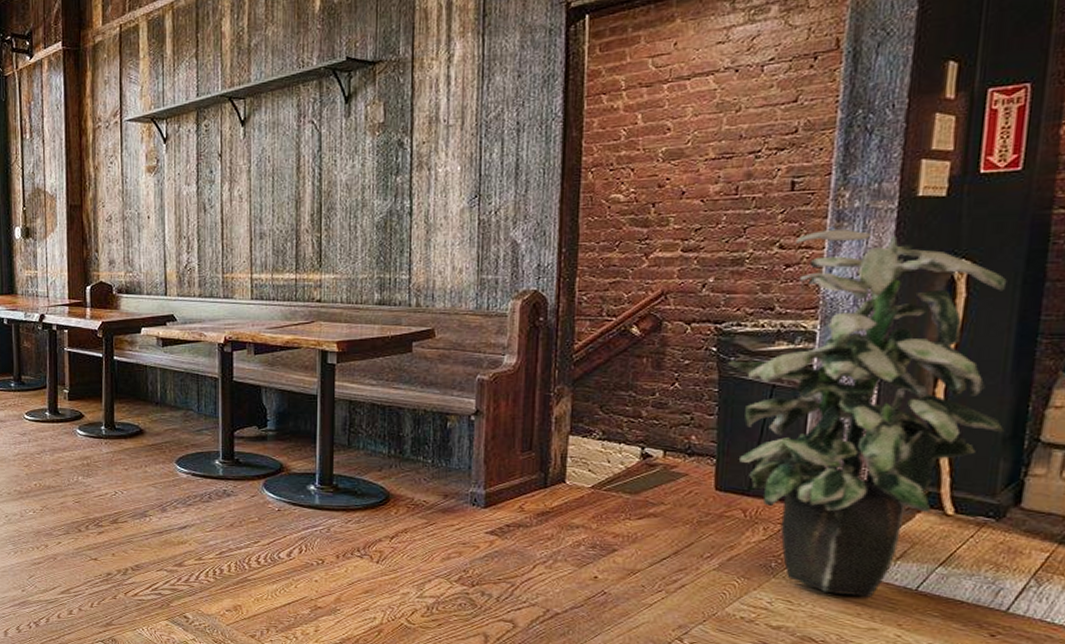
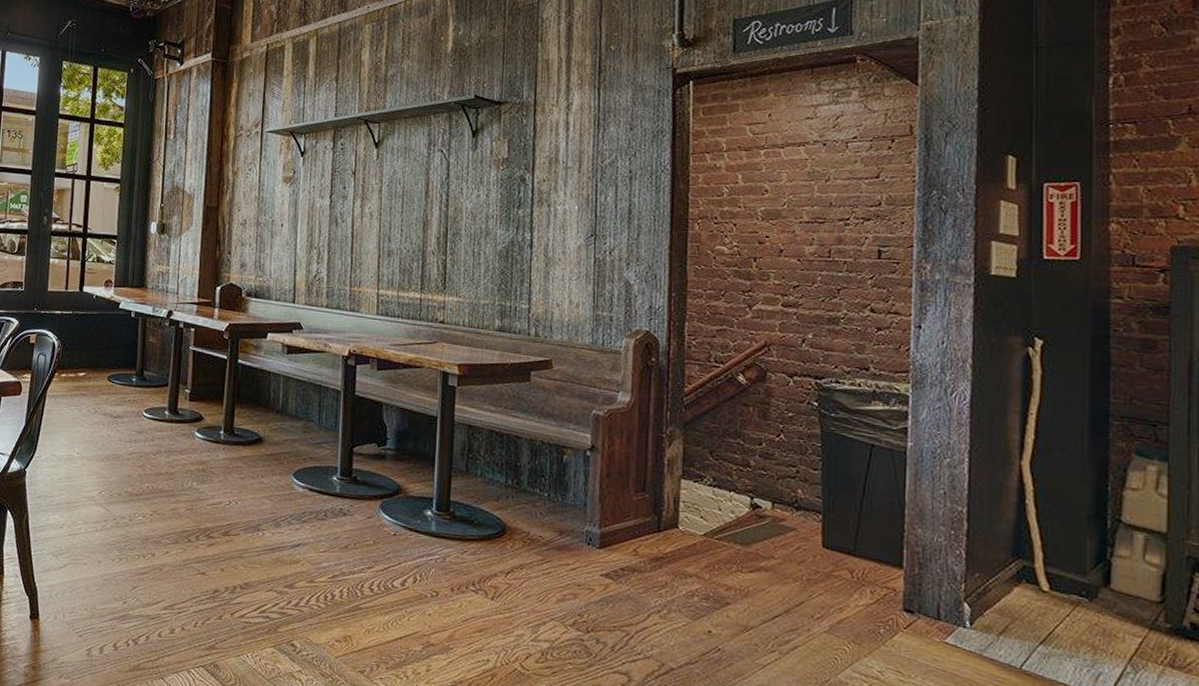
indoor plant: present [727,229,1007,597] -> none [828,298,1089,673]

